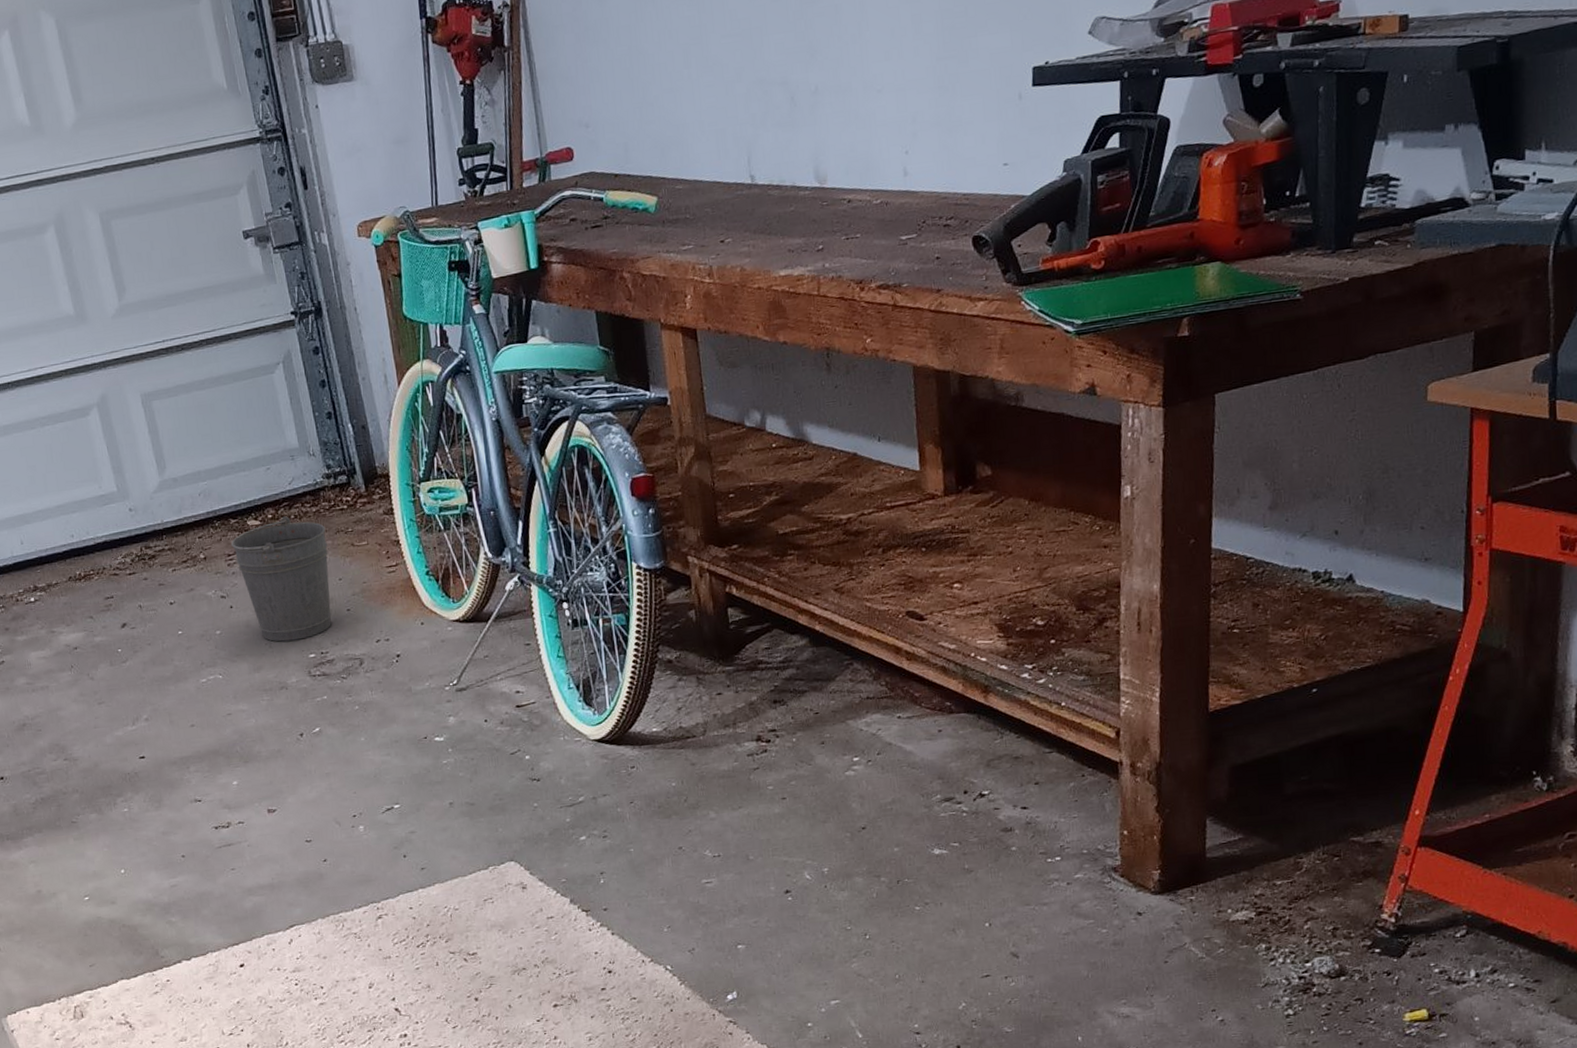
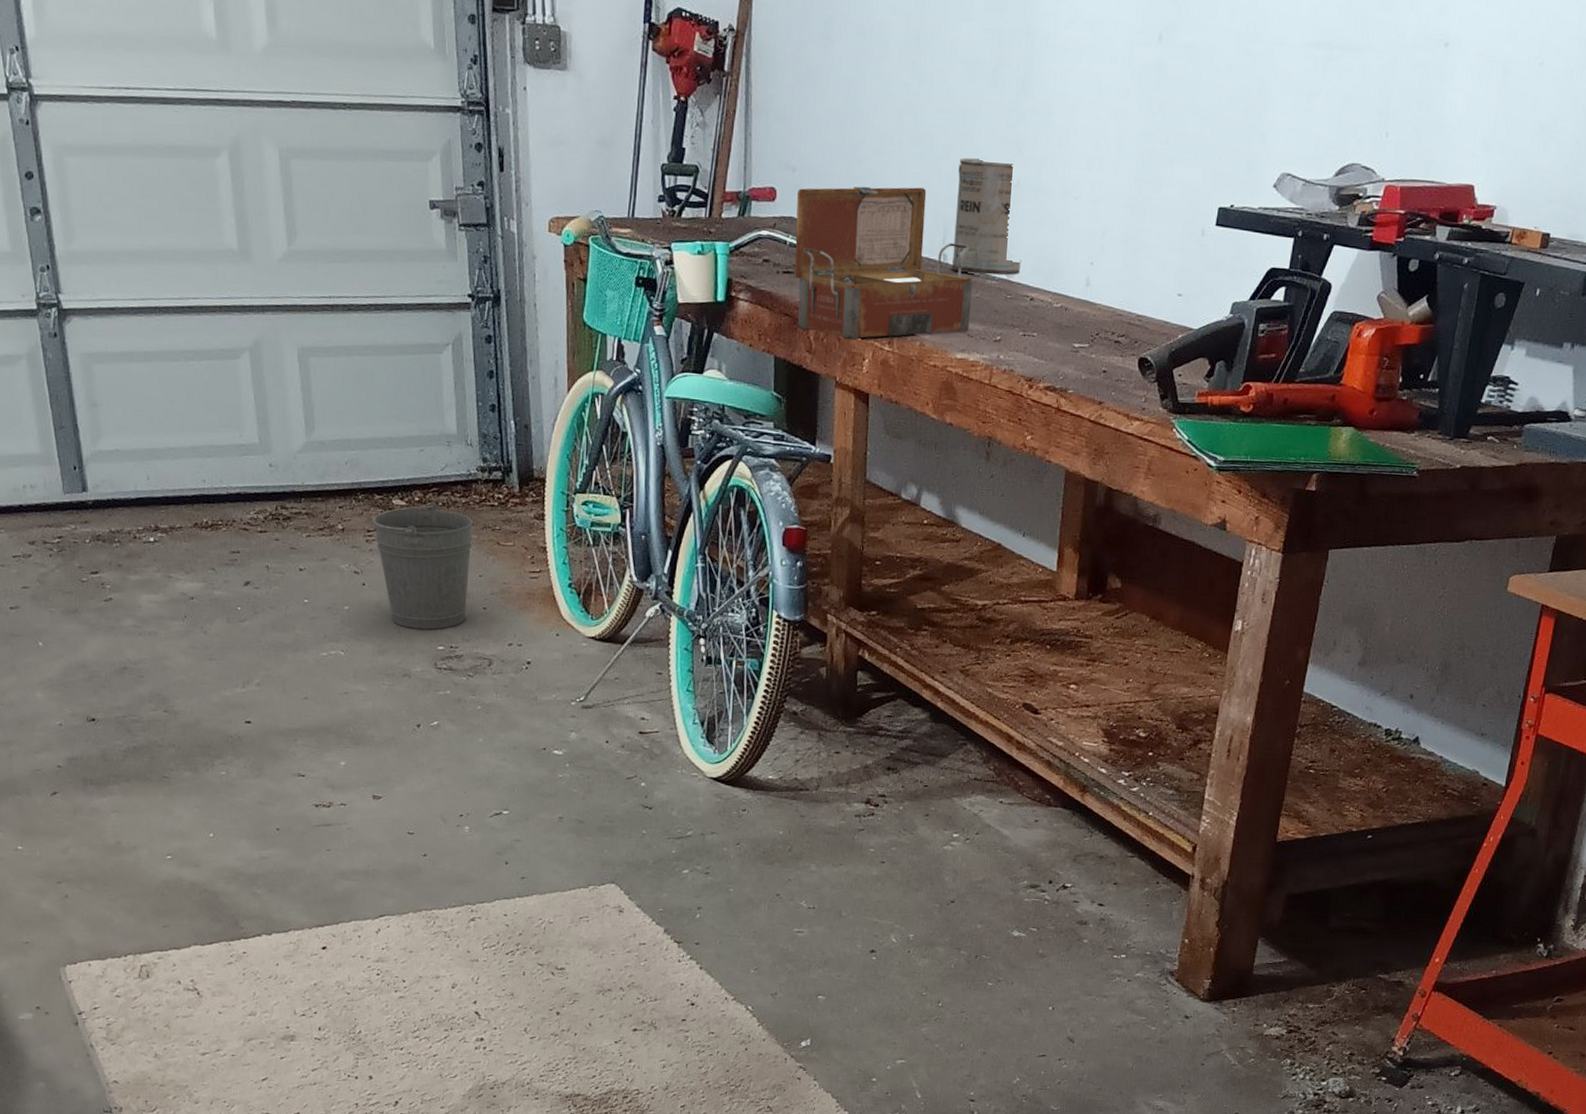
toolbox: none [594,115,789,281] -> present [795,186,972,341]
paint can: none [752,71,833,190] -> present [951,157,1021,276]

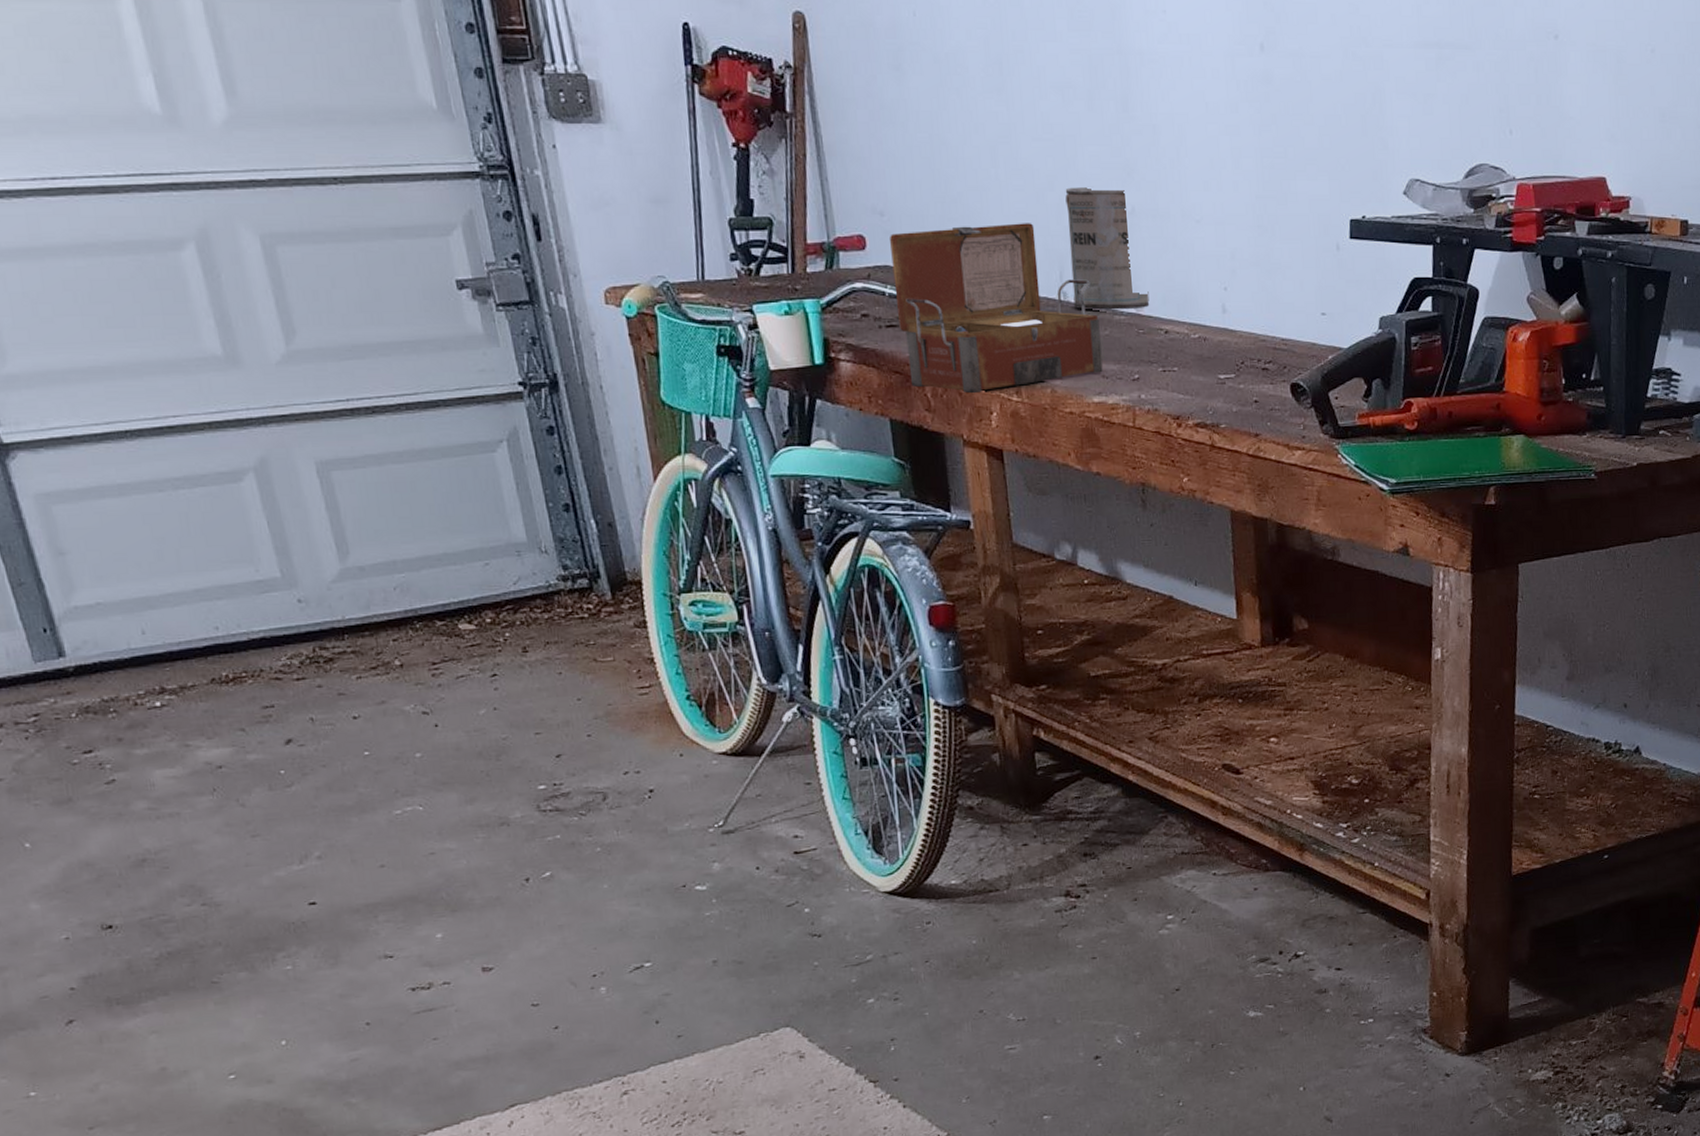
bucket: present [372,501,473,630] -> none [436,621,568,770]

